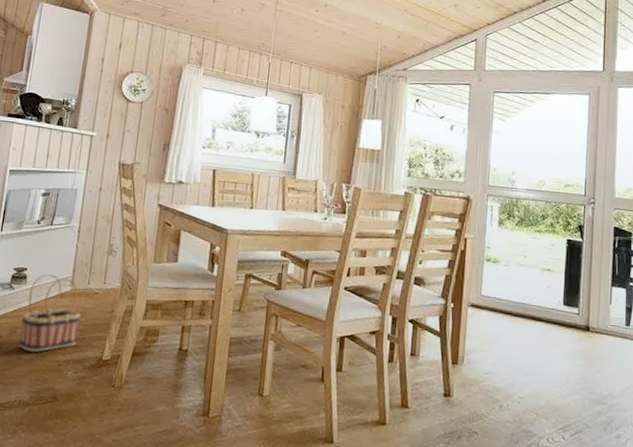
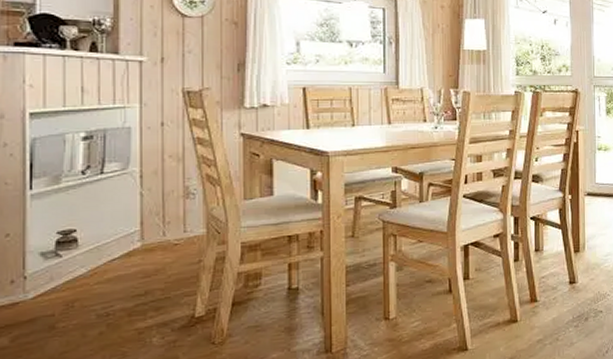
basket: present [18,273,81,353] -> none [78,231,159,326]

